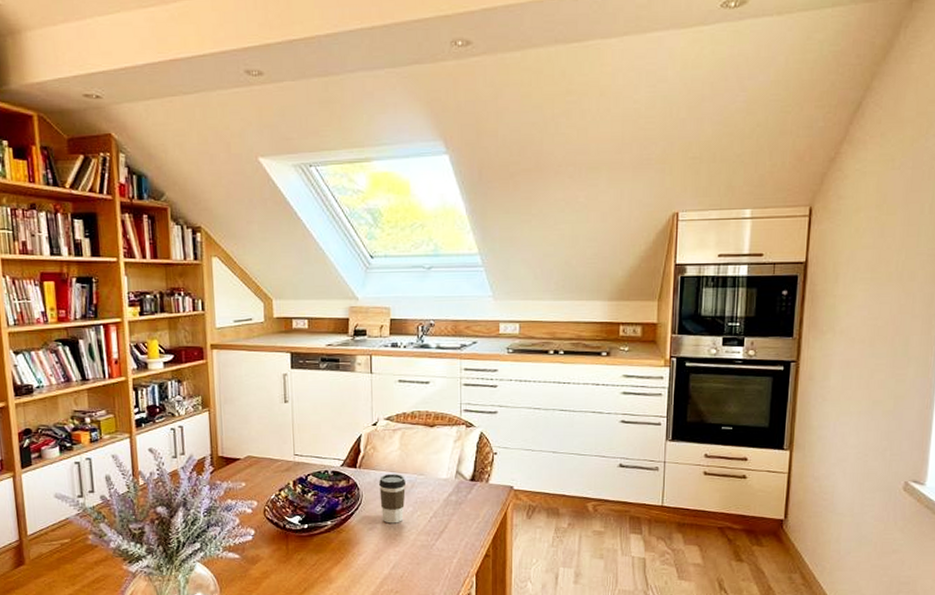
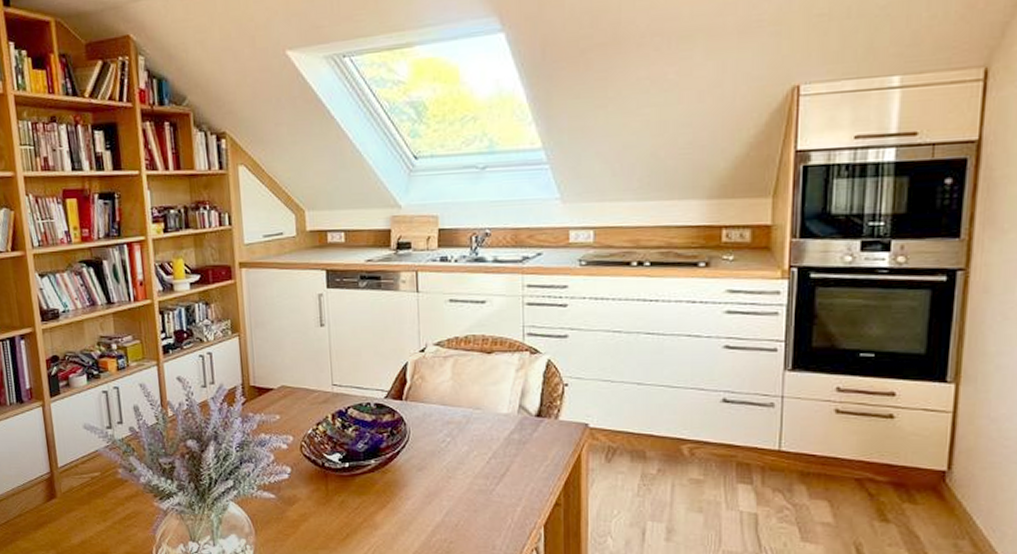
coffee cup: present [378,474,406,524] -> none [428,407,460,464]

